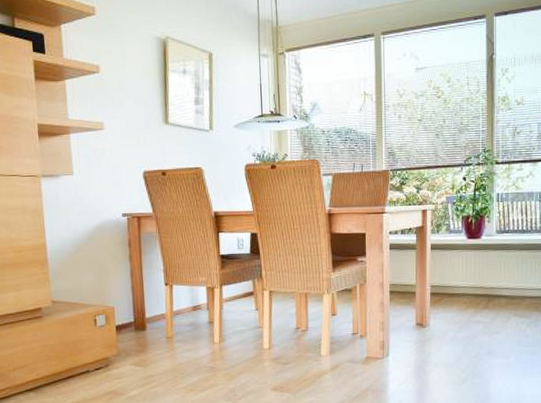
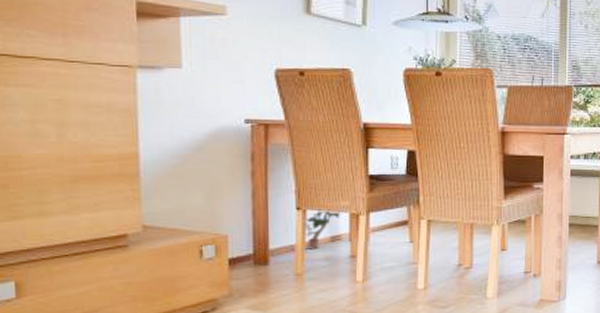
potted plant: none [171,284,200,317] -> present [303,209,341,249]

